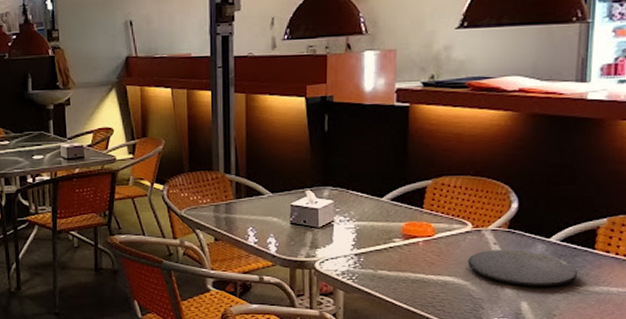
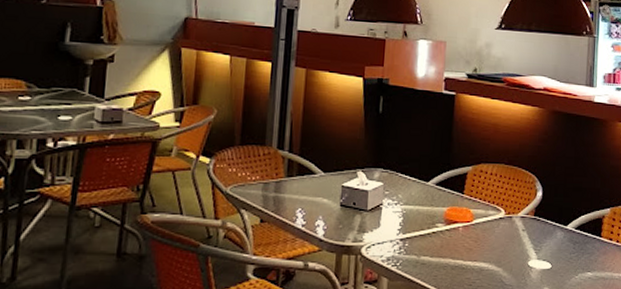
plate: present [467,249,579,287] -> none [500,236,589,273]

